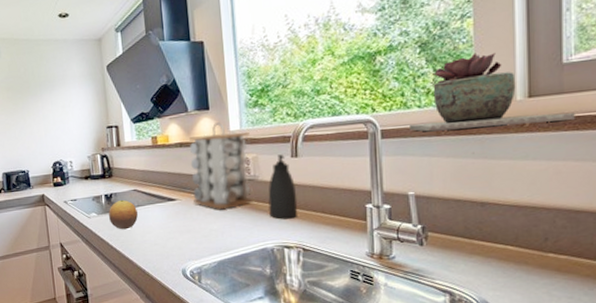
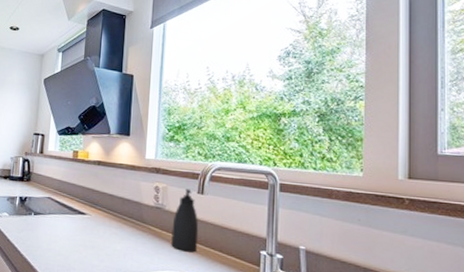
fruit: present [108,199,138,230] -> none [19,204,48,235]
spice rack: present [189,121,254,209] -> none [102,148,163,232]
succulent plant: present [408,52,577,132] -> none [304,131,449,207]

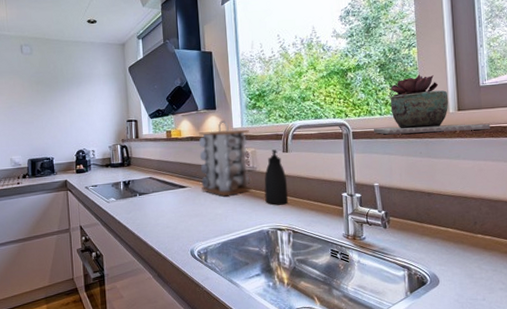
spice rack: none [102,148,163,232] -> present [199,119,252,196]
succulent plant: none [304,131,449,207] -> present [373,74,491,135]

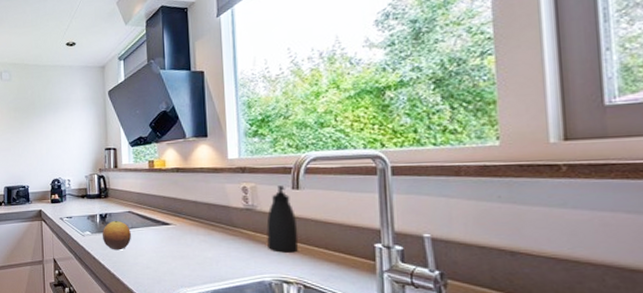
fruit: none [125,186,152,214] -> present [102,220,131,250]
spice rack: present [199,119,252,196] -> none [186,149,251,237]
succulent plant: present [373,74,491,135] -> none [422,91,626,171]

